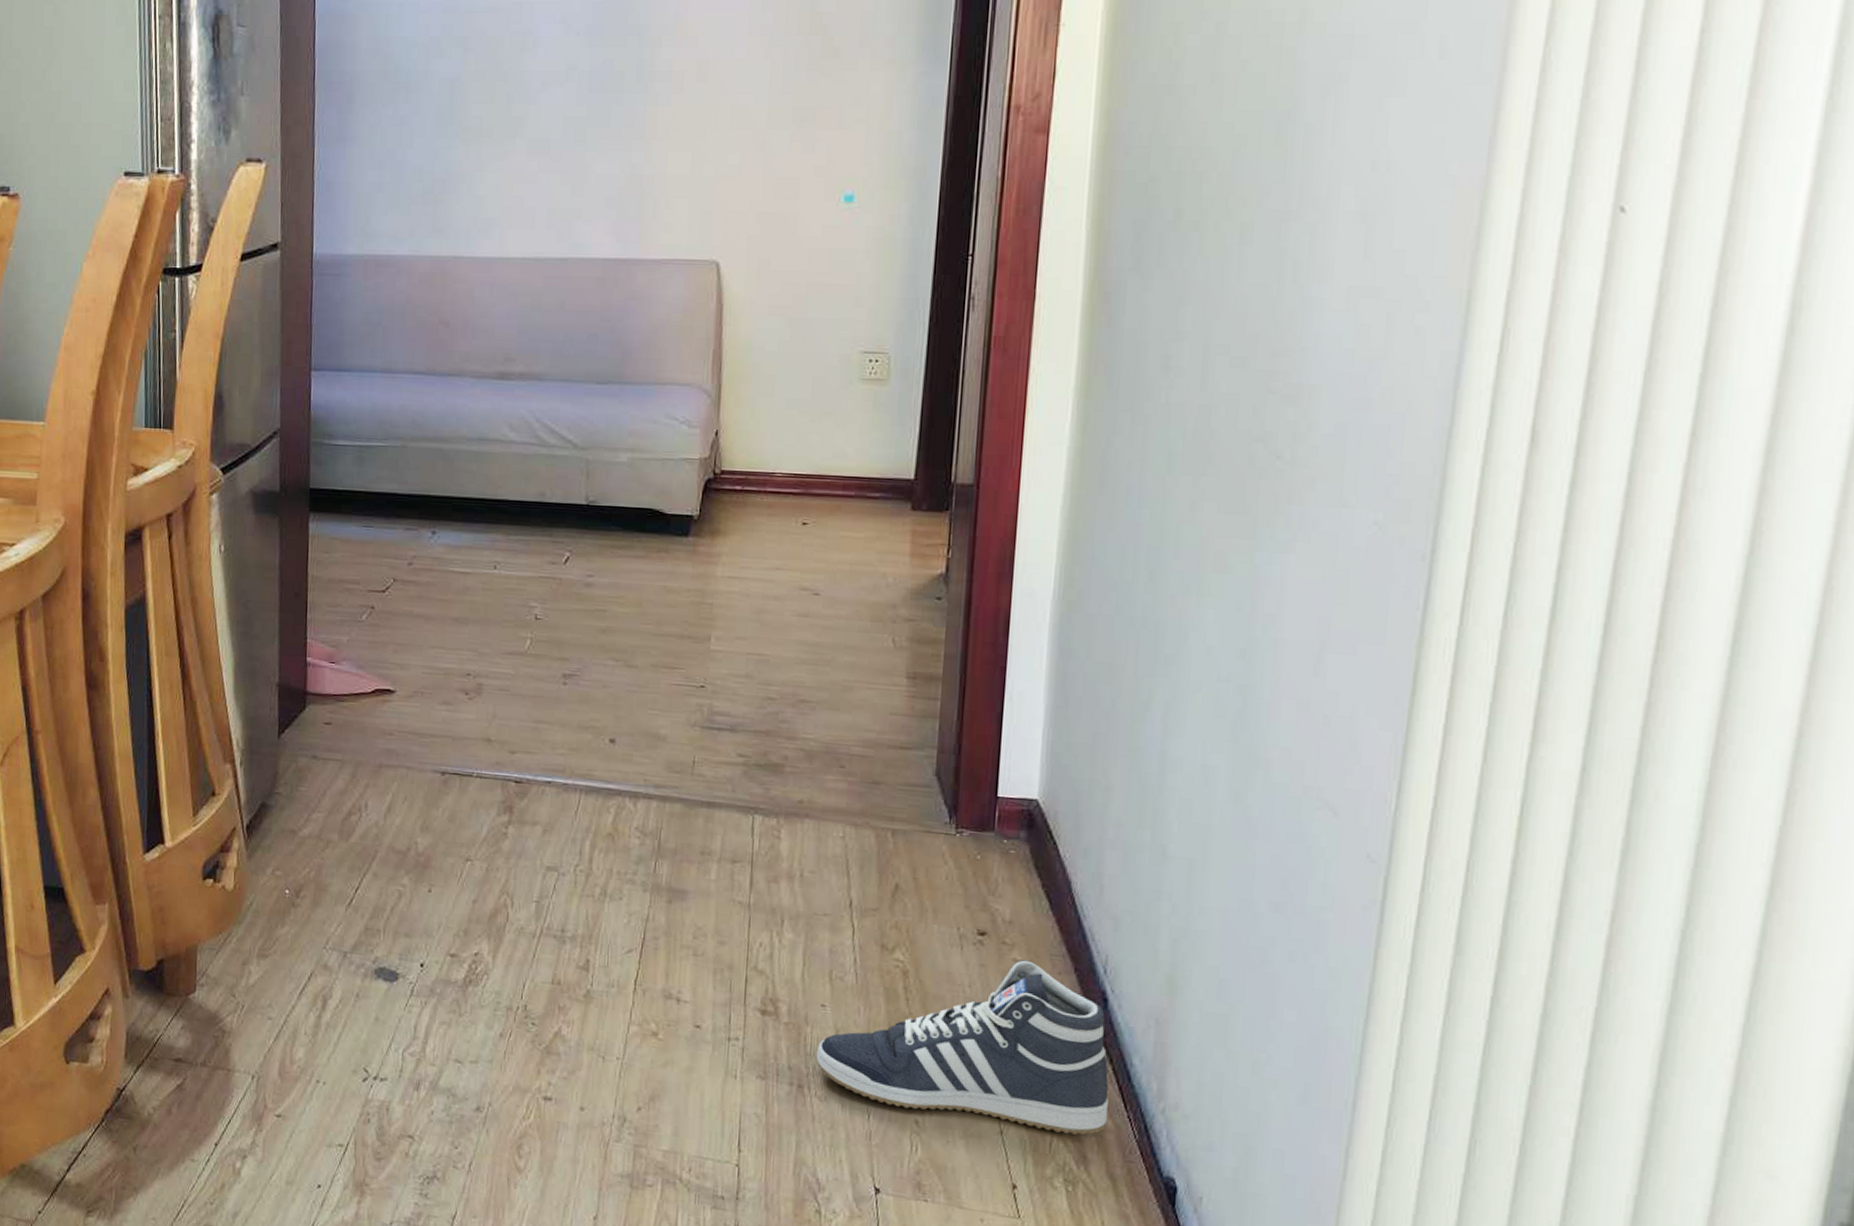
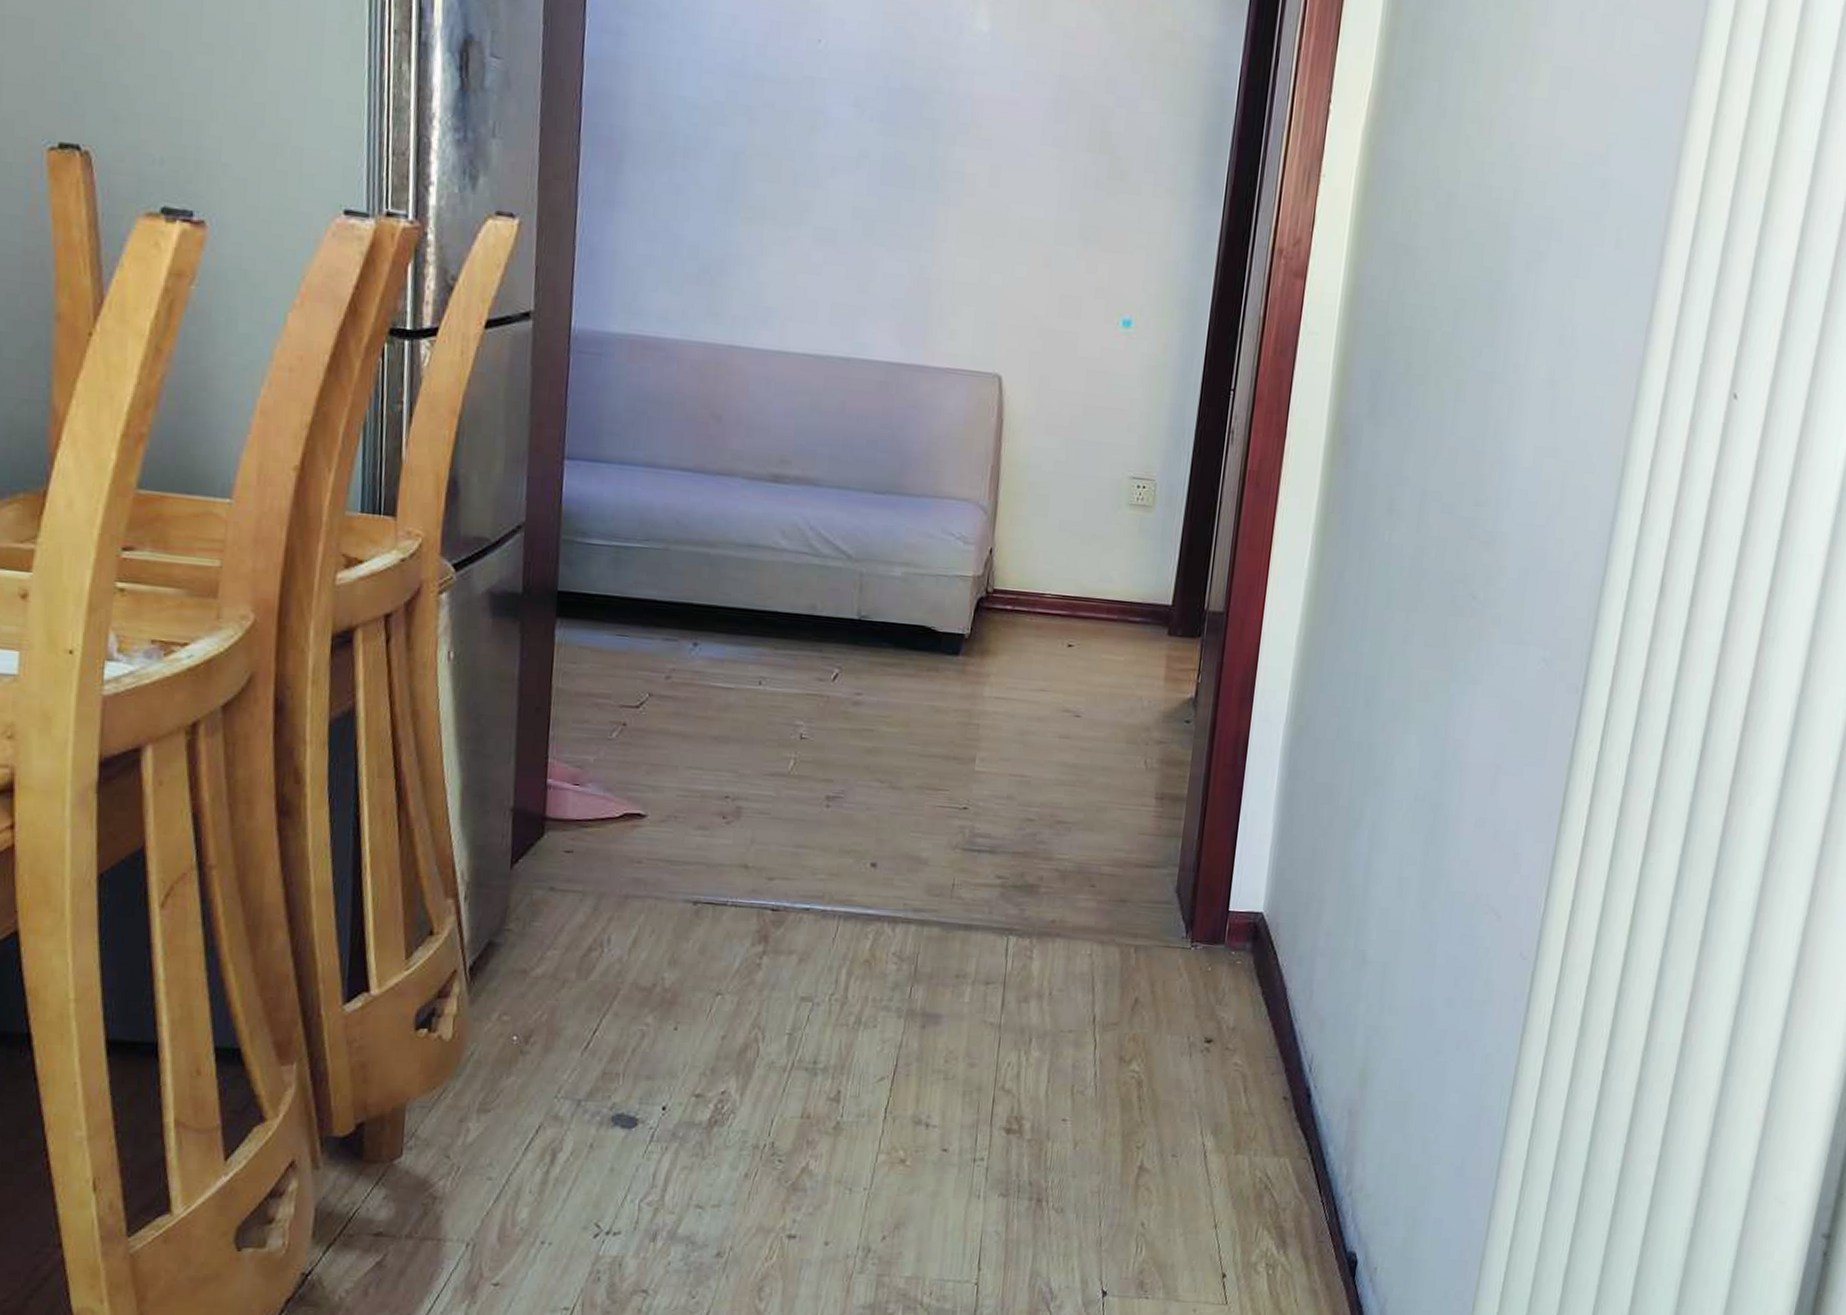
sneaker: present [816,959,1109,1136] -> none [1055,1063,1308,1222]

